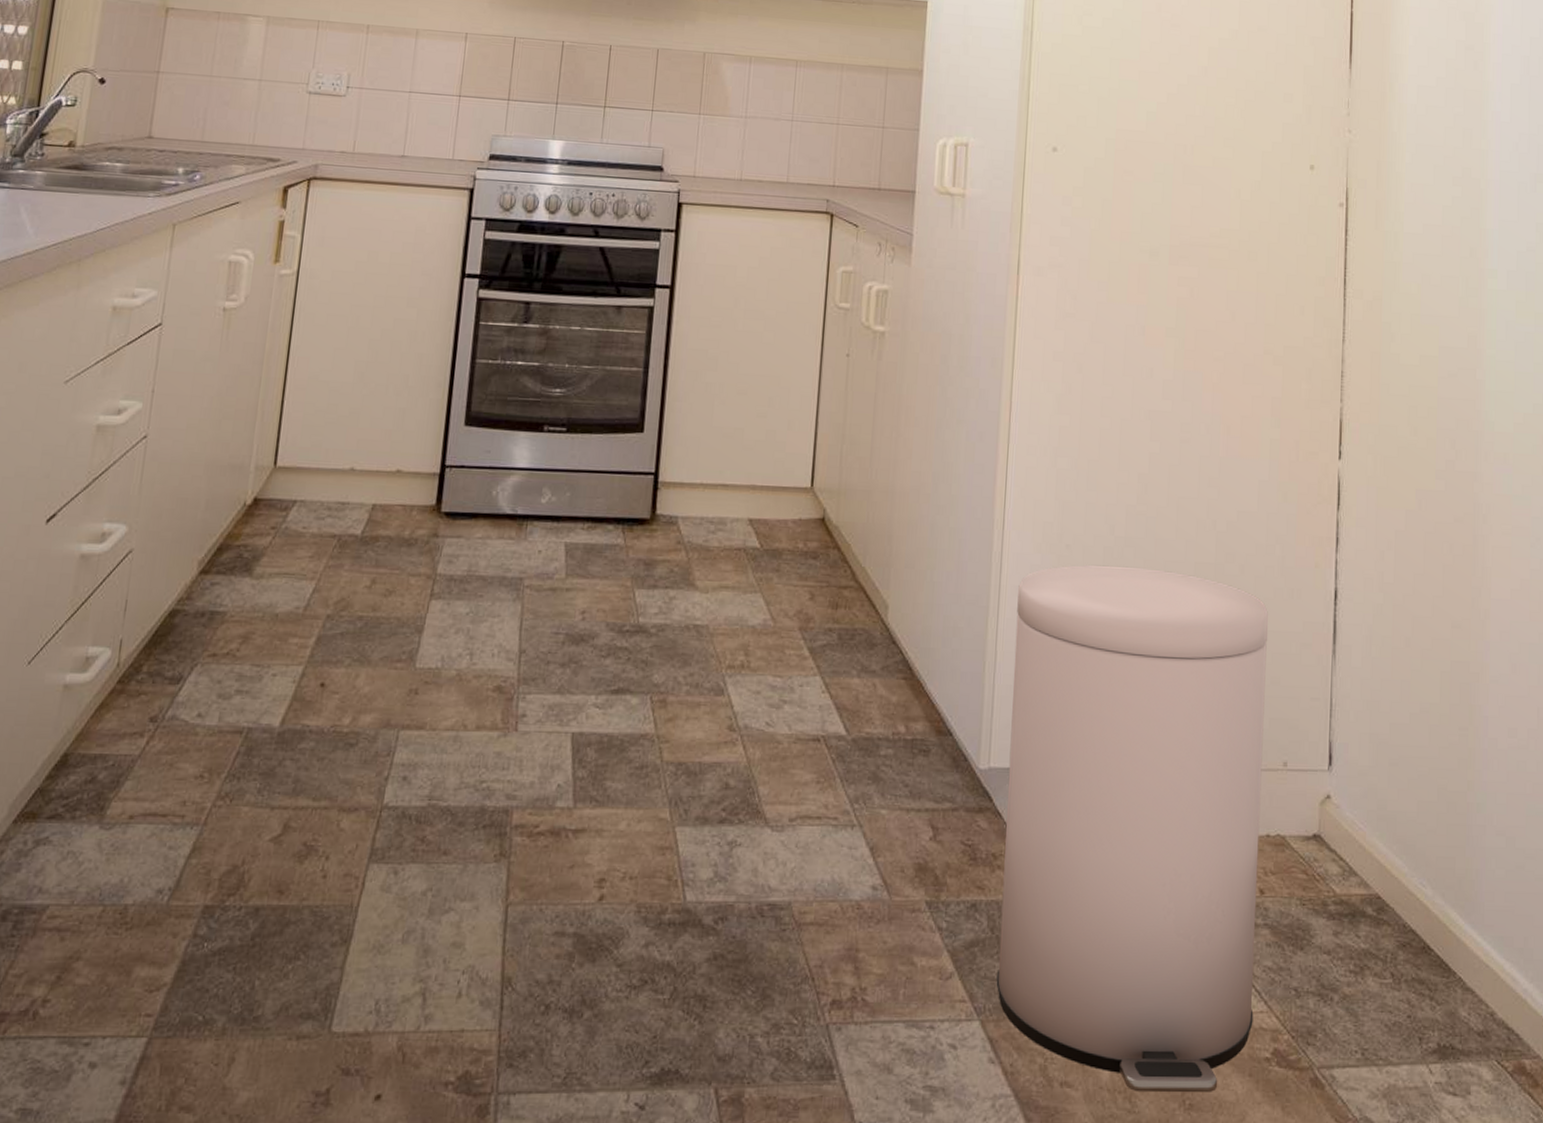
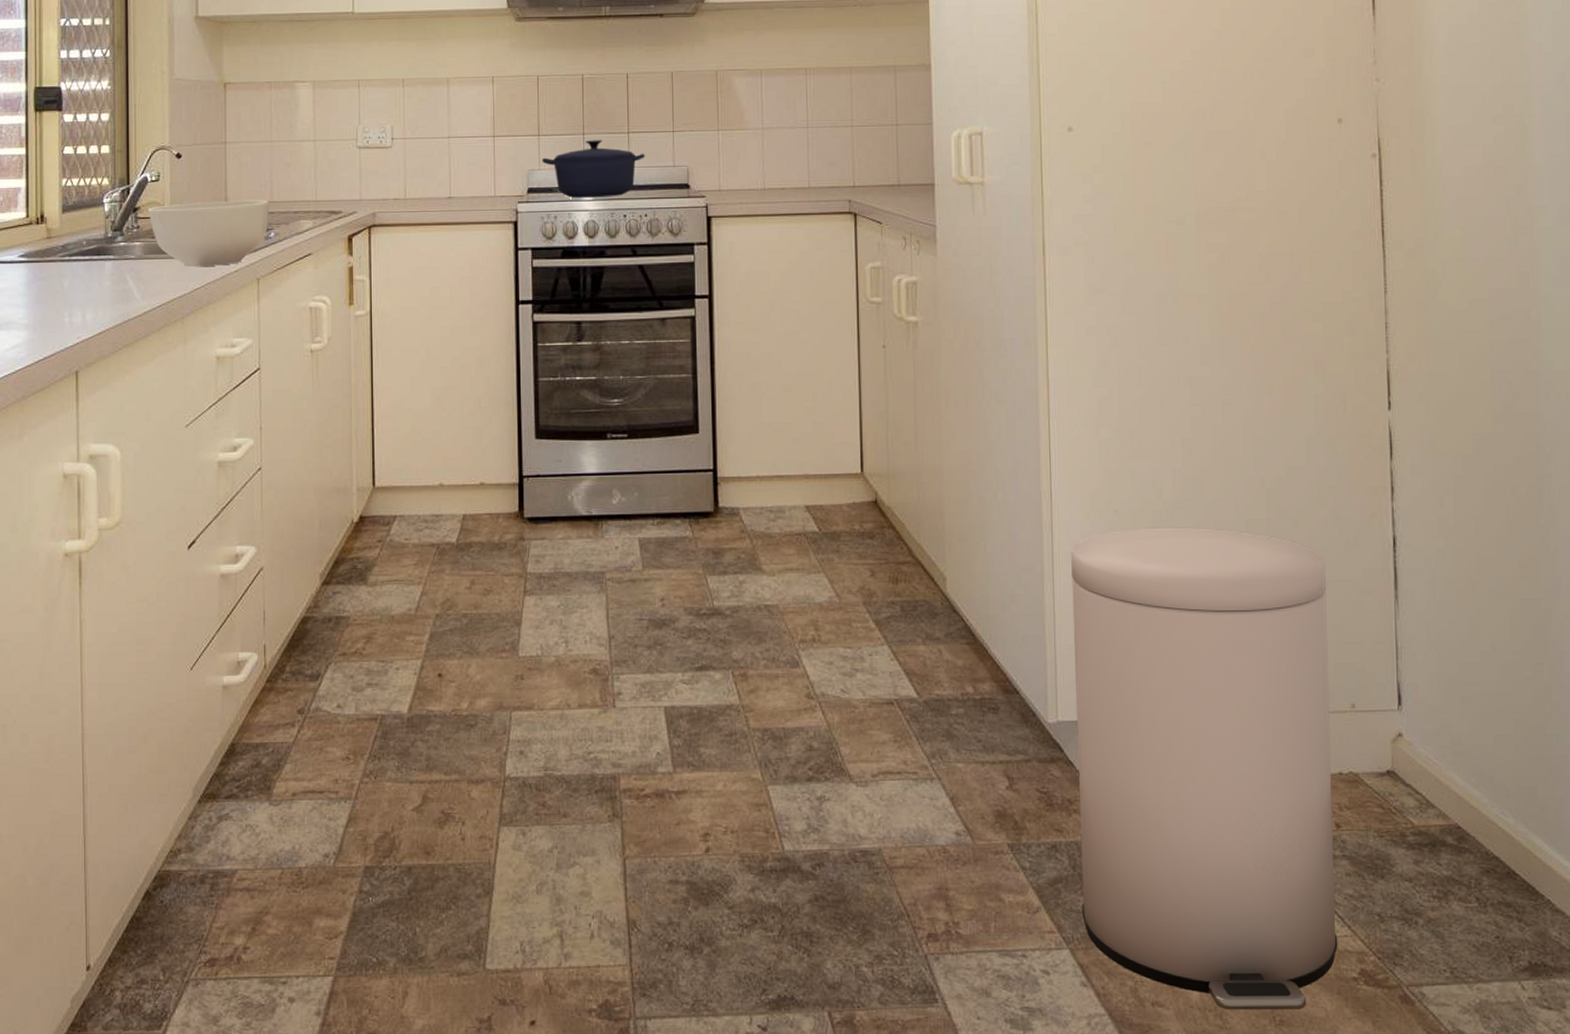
bowl: none [56,133,200,206] -> present [148,199,270,267]
cooking pot: none [509,109,620,173] -> present [542,139,646,199]

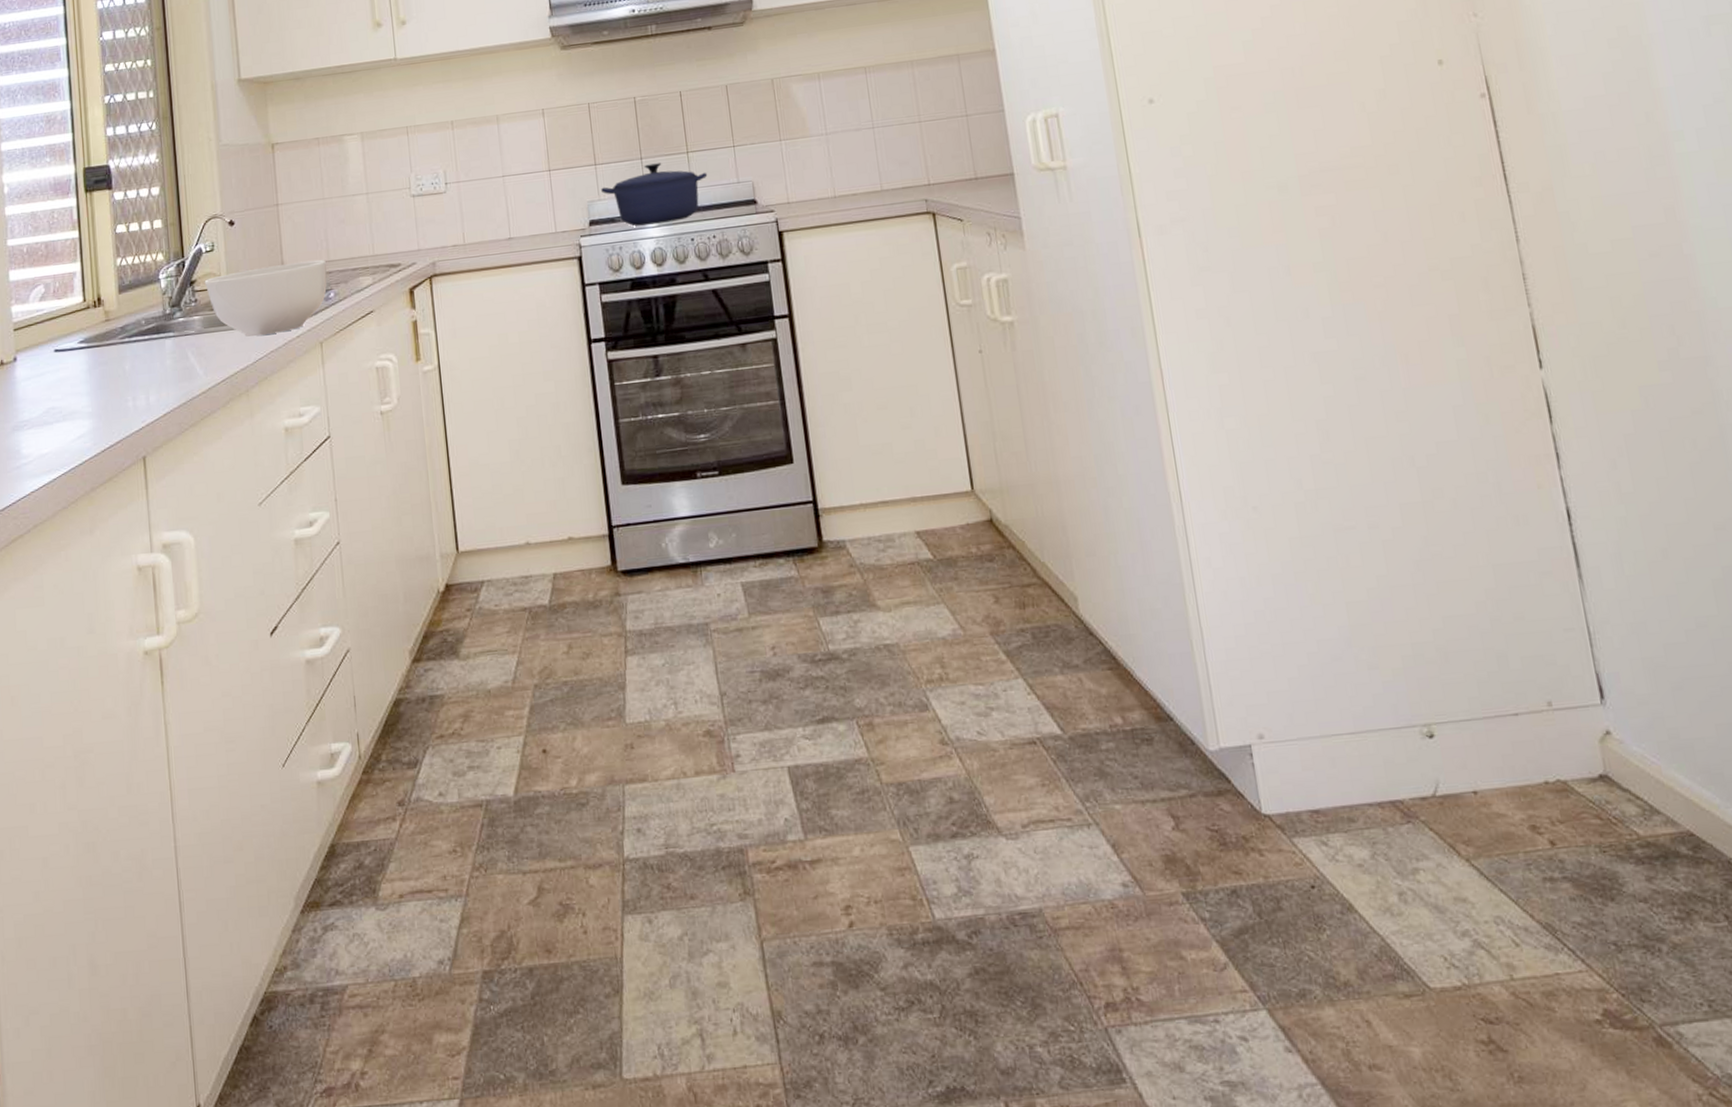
pedal bin: present [1071,527,1338,1010] -> none [1210,517,1574,1069]

